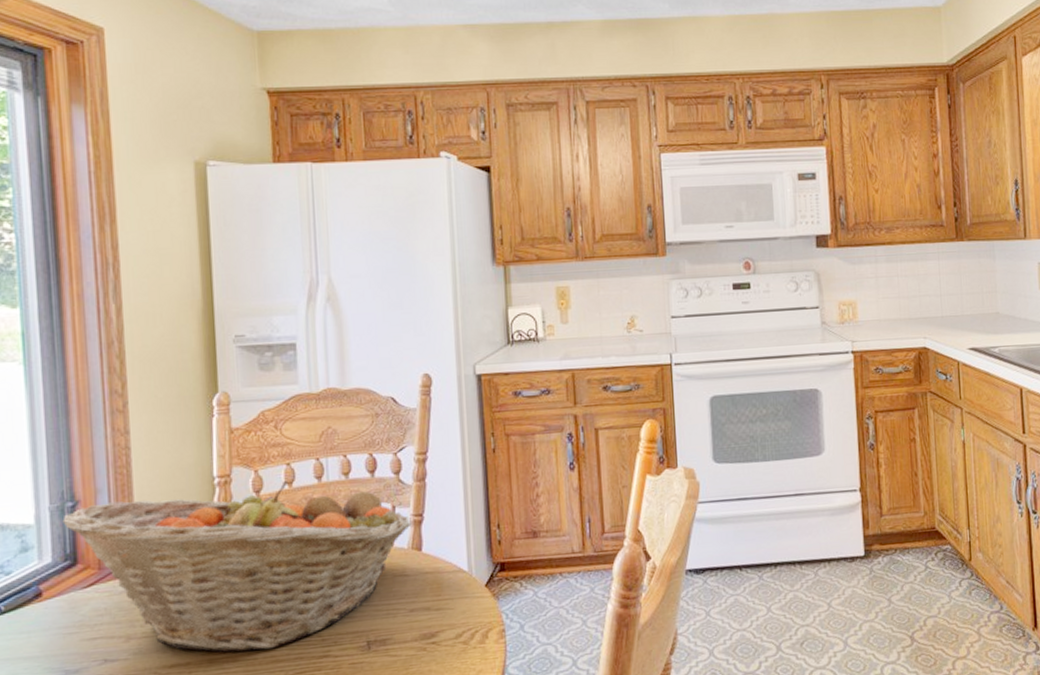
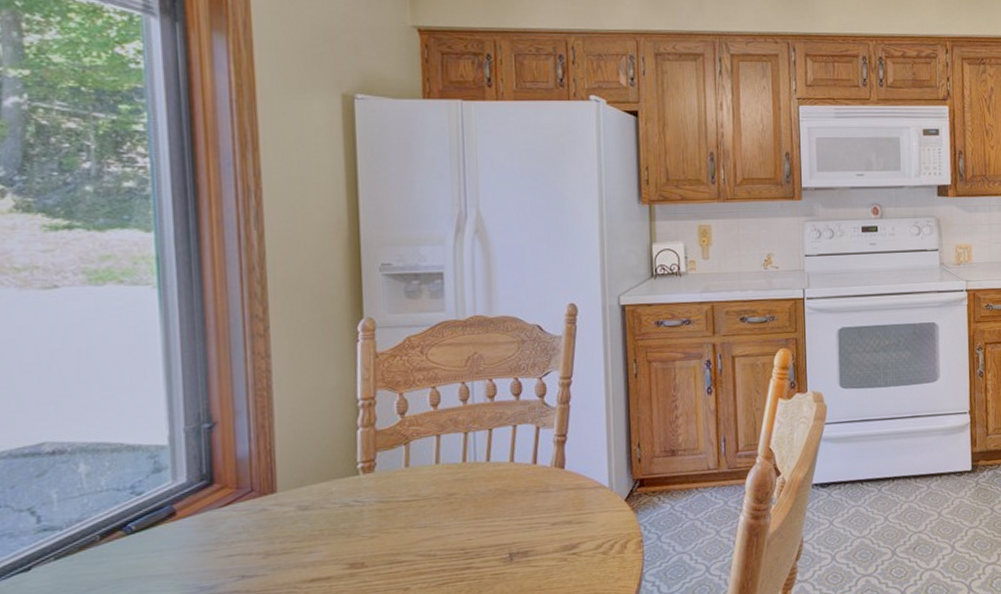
fruit basket: present [62,481,412,653] -> none [199,403,555,567]

